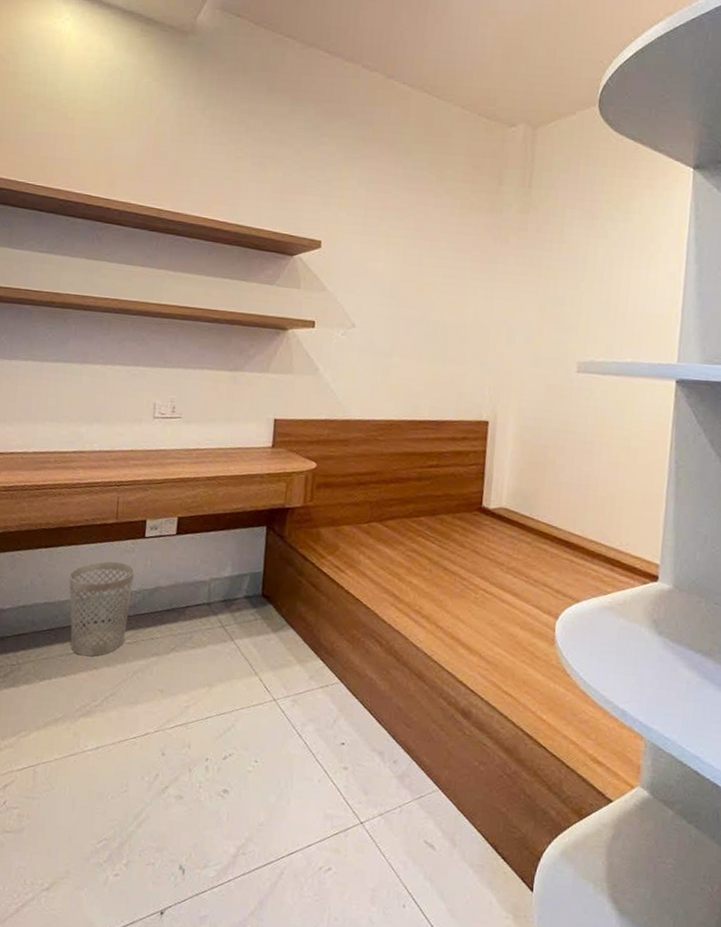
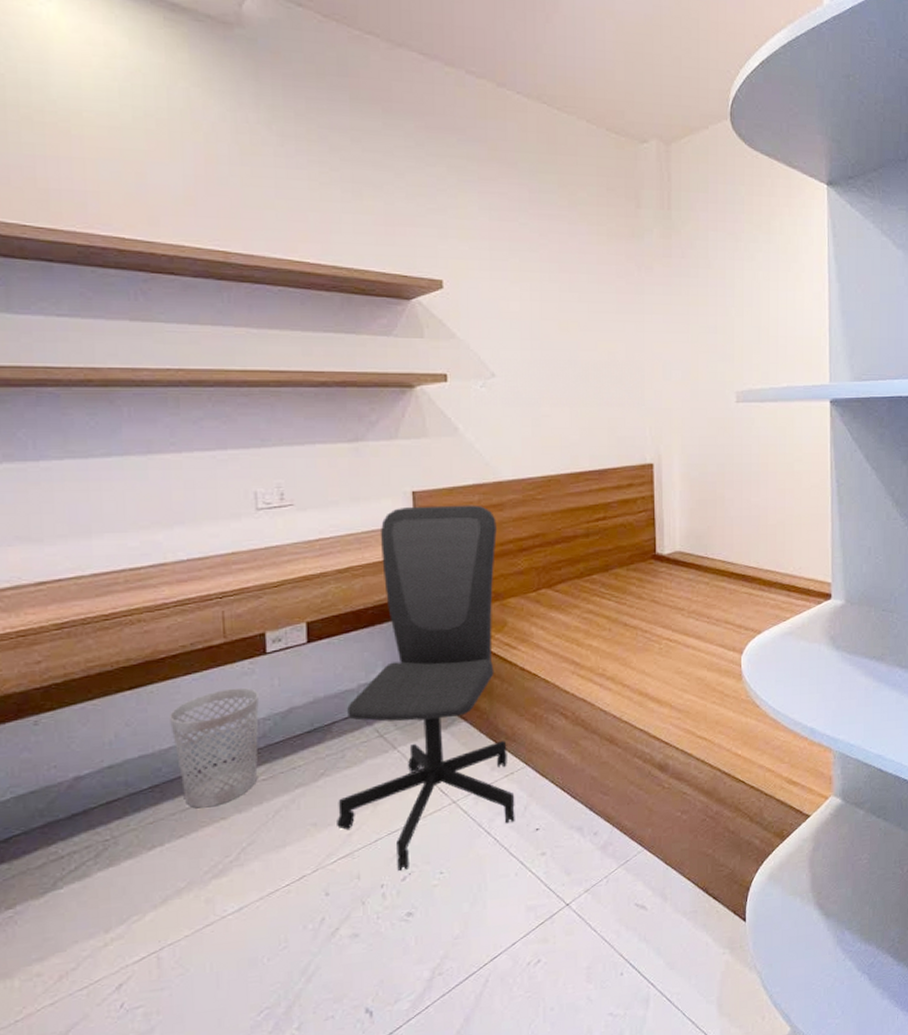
office chair: none [178,431,341,751] -> present [337,505,515,872]

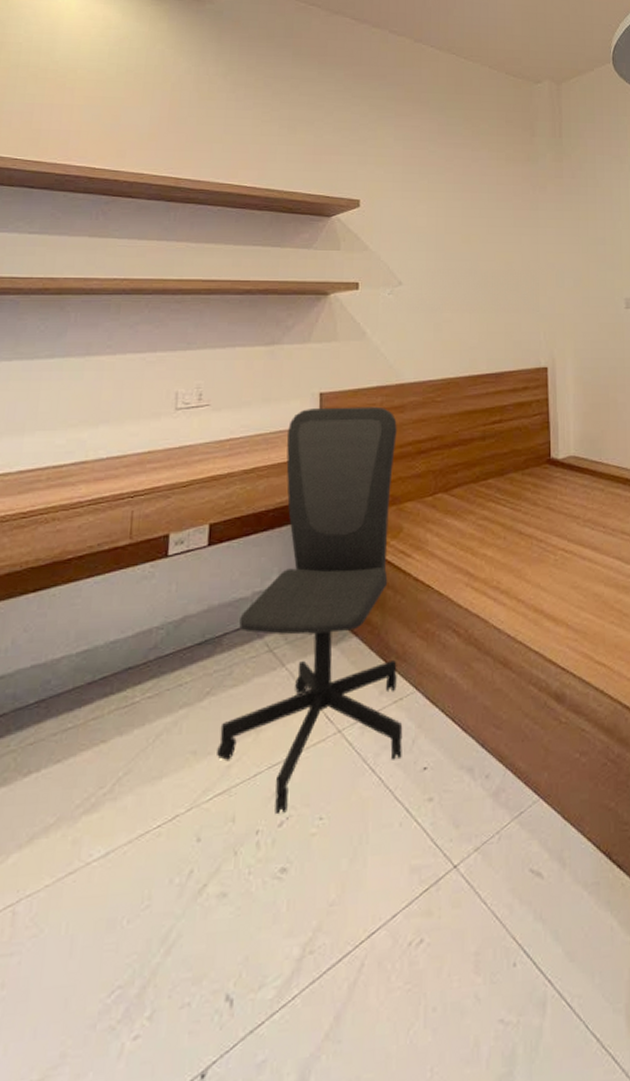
wastebasket: present [170,687,259,809] -> none [66,592,155,729]

